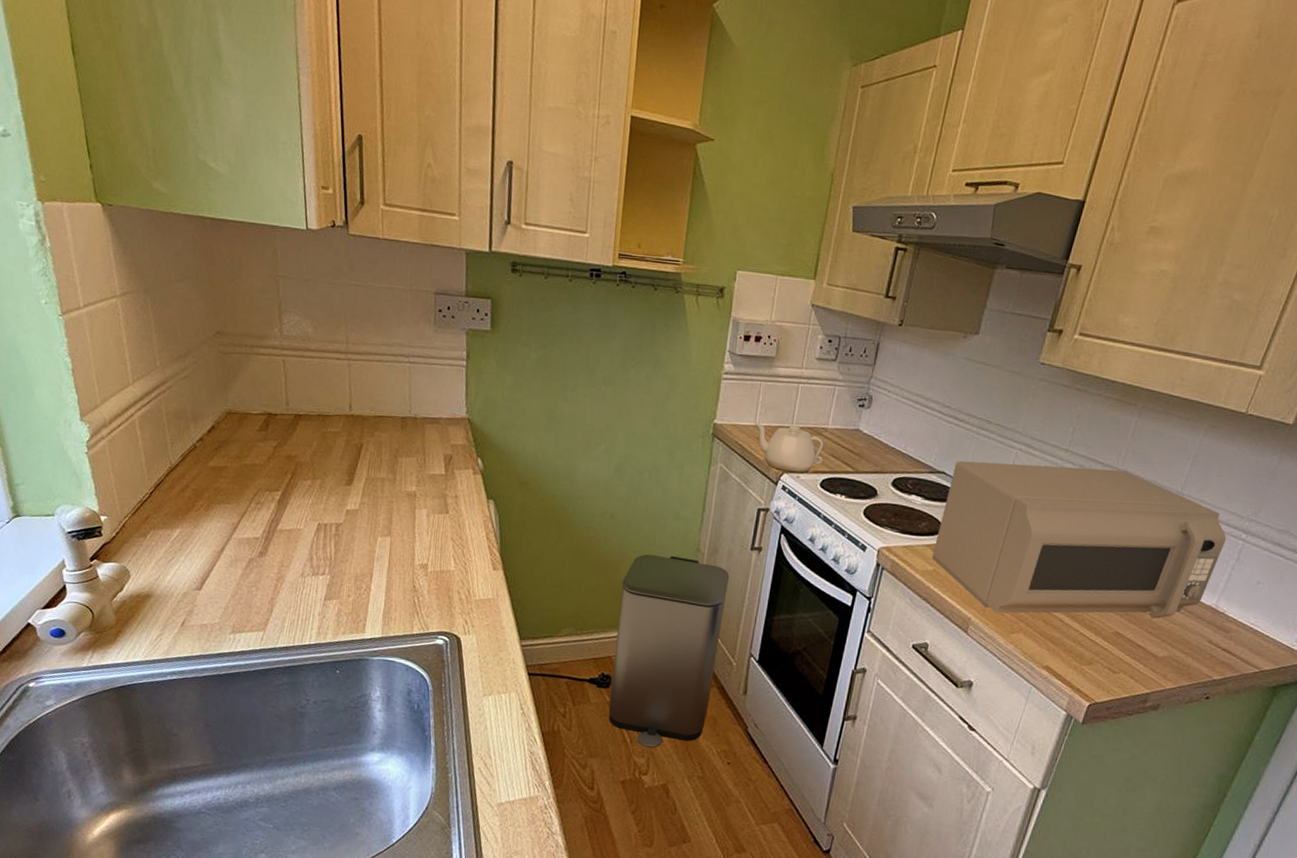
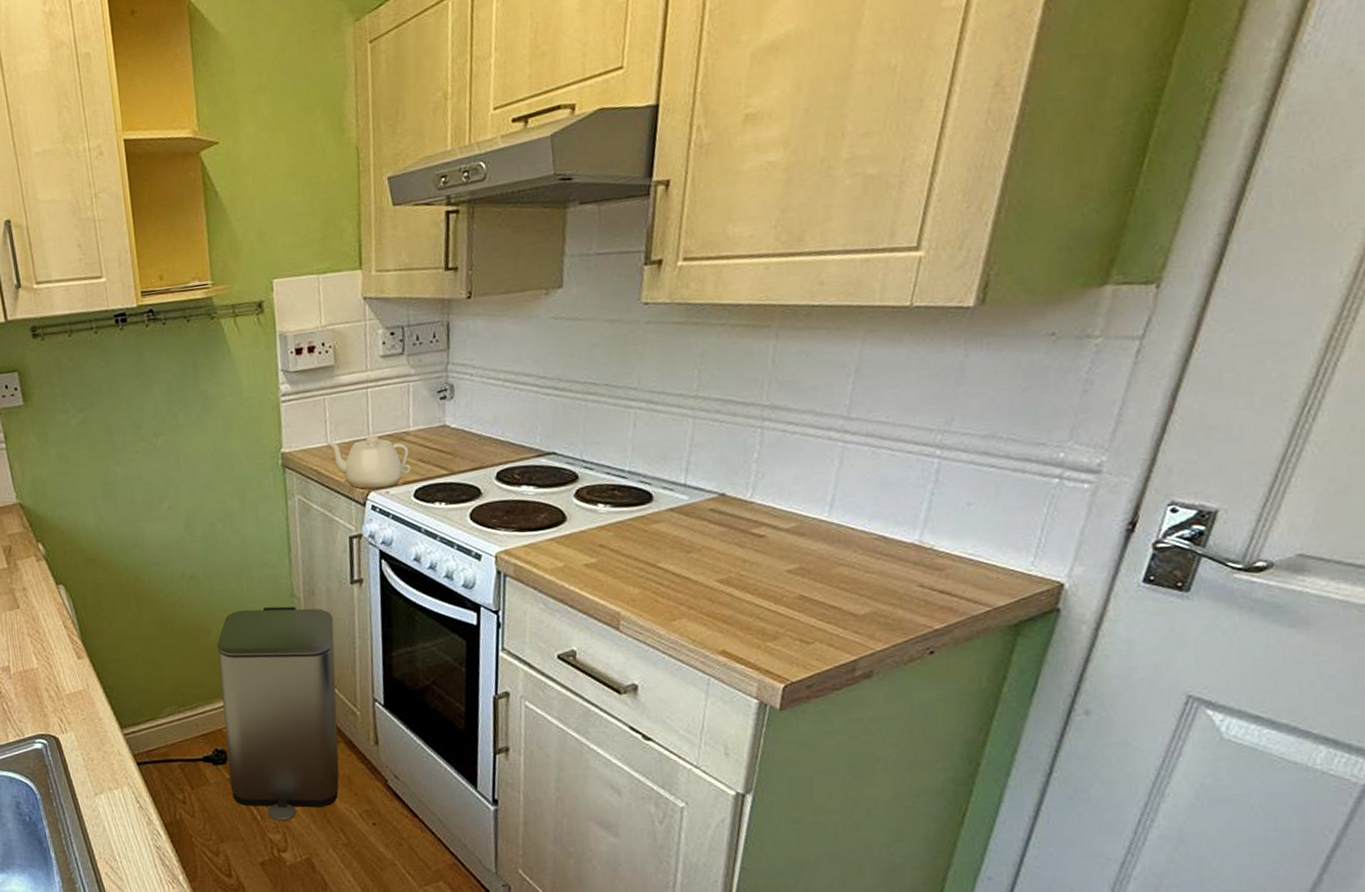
microwave: present [932,460,1227,619] -> none [559,405,917,601]

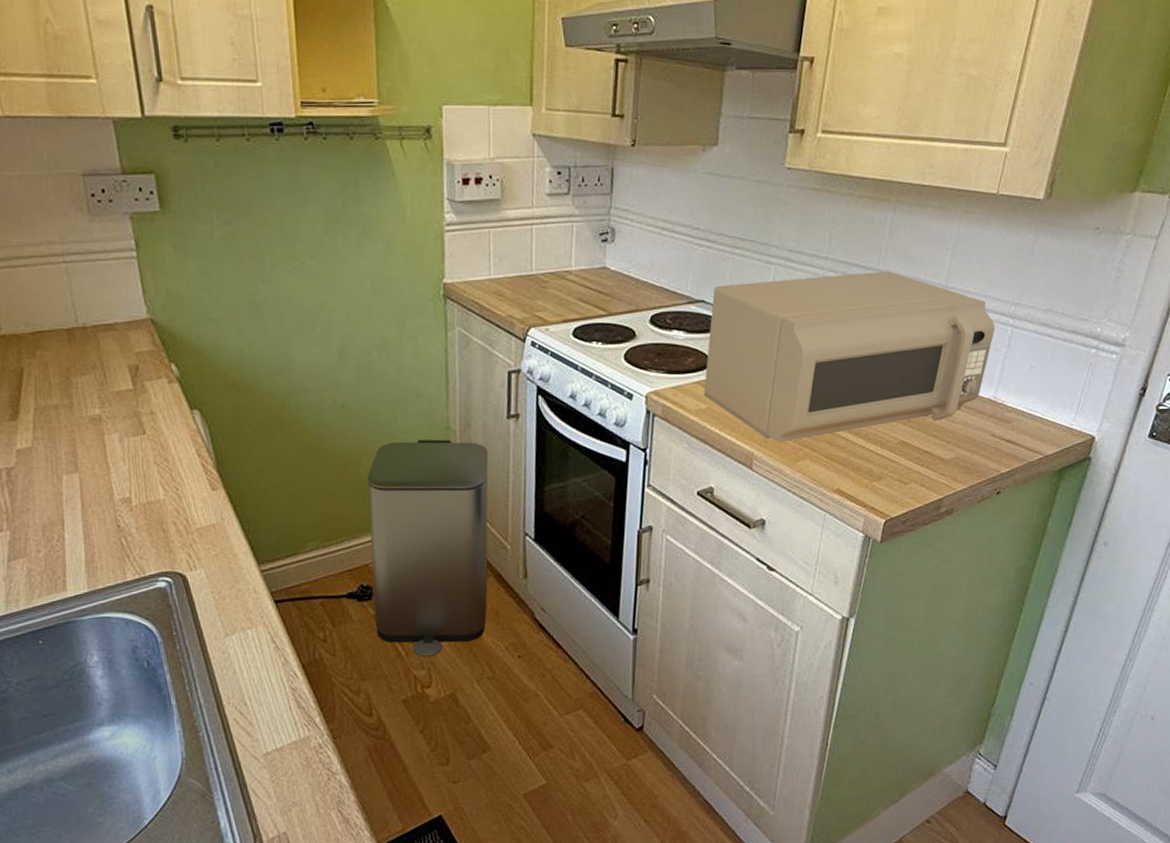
teapot: present [325,435,411,489] -> none [489,272,571,325]
microwave: none [559,405,917,601] -> present [704,271,995,443]

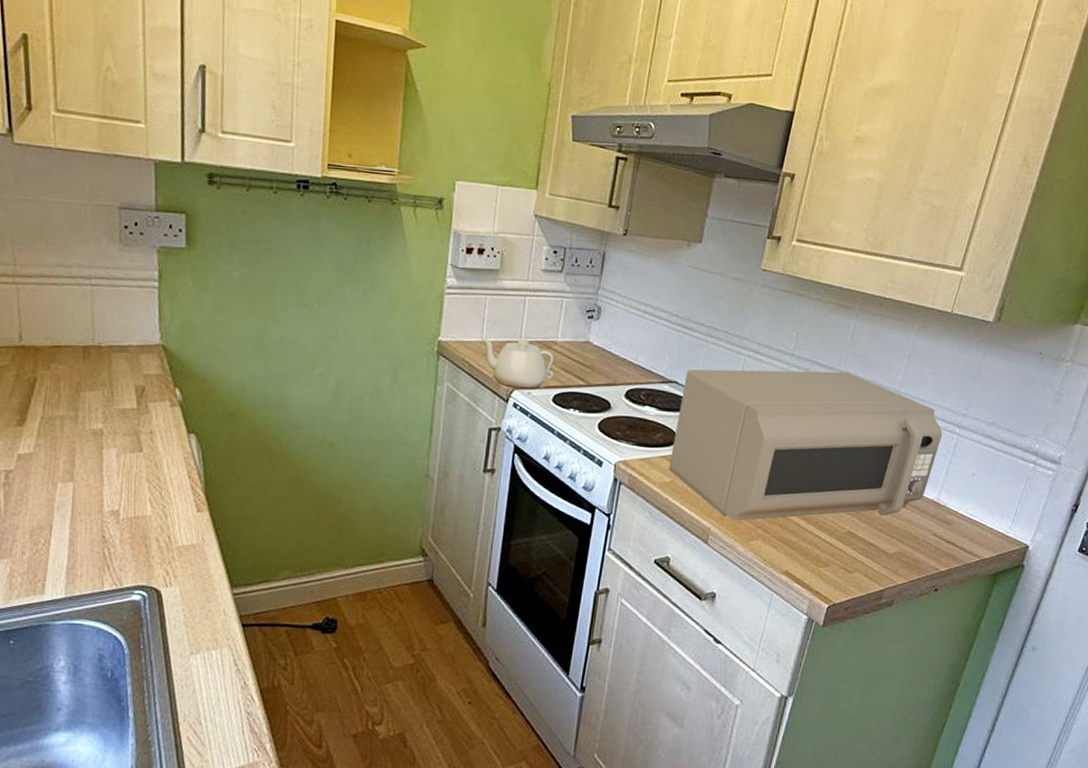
pedal bin: present [367,439,489,657] -> none [335,483,462,694]
teapot: none [489,272,571,325] -> present [481,338,554,388]

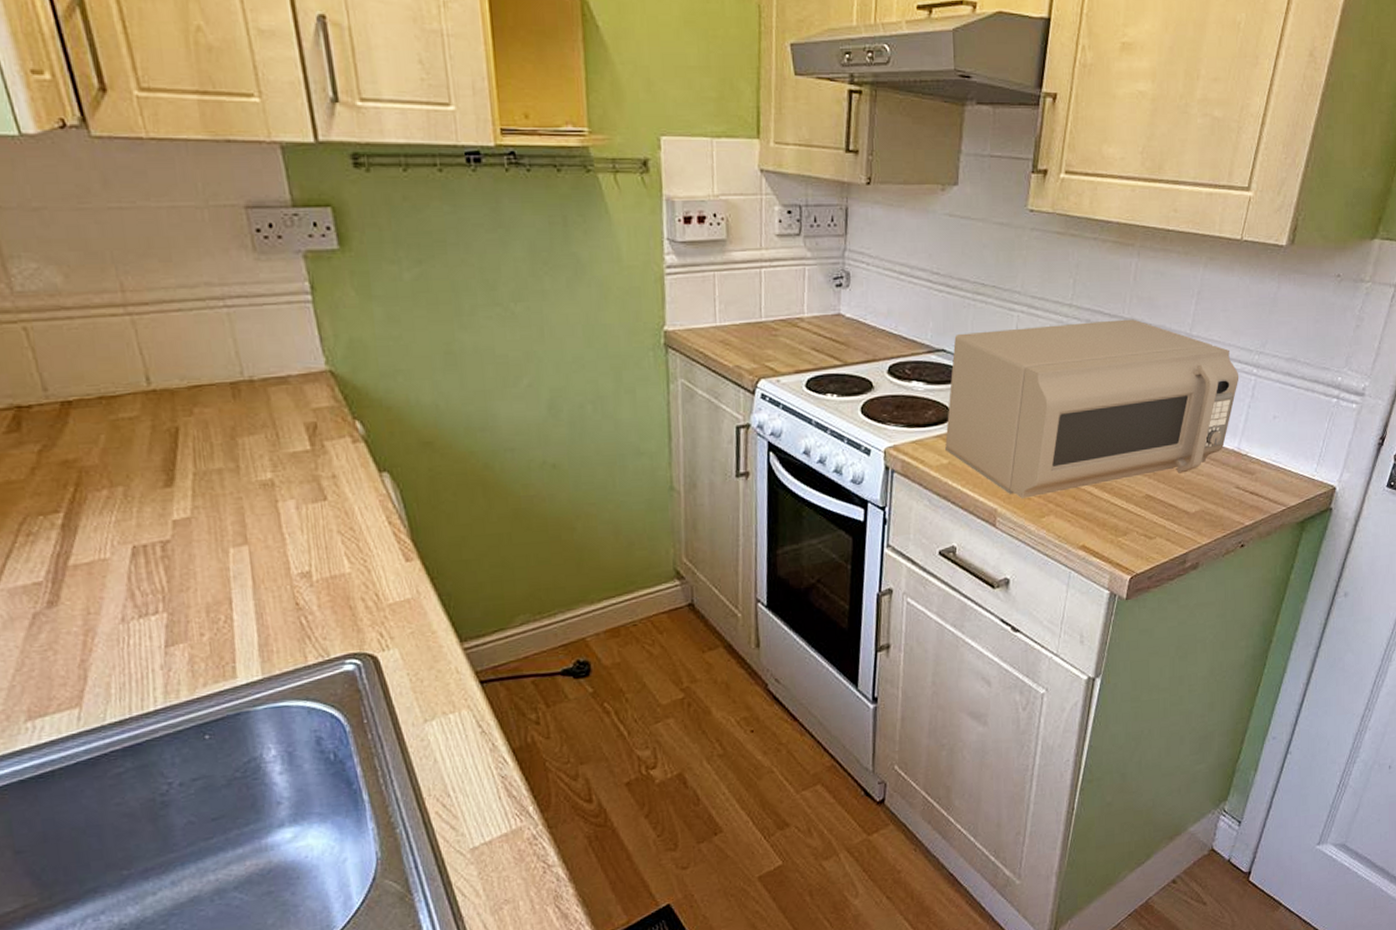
teapot: present [481,338,554,388] -> none [714,319,804,376]

